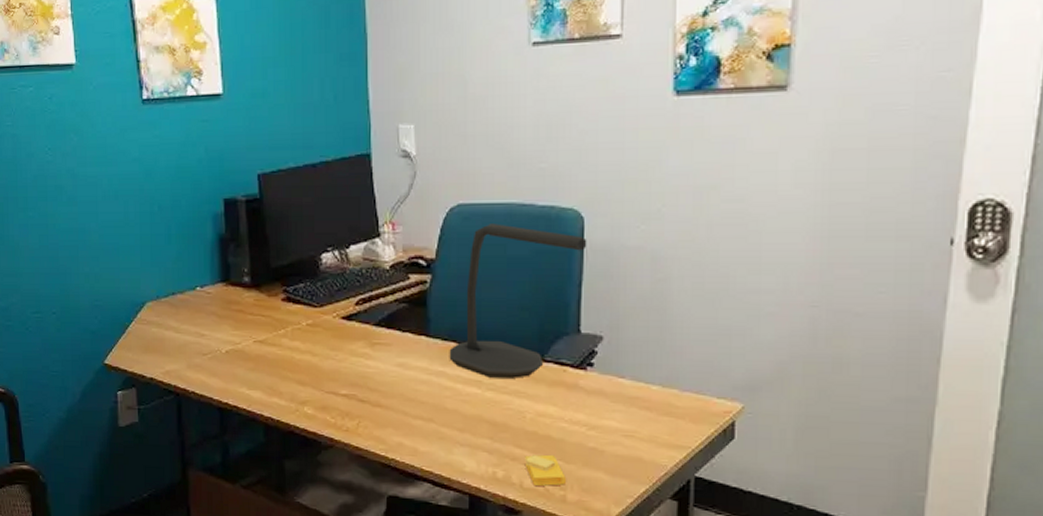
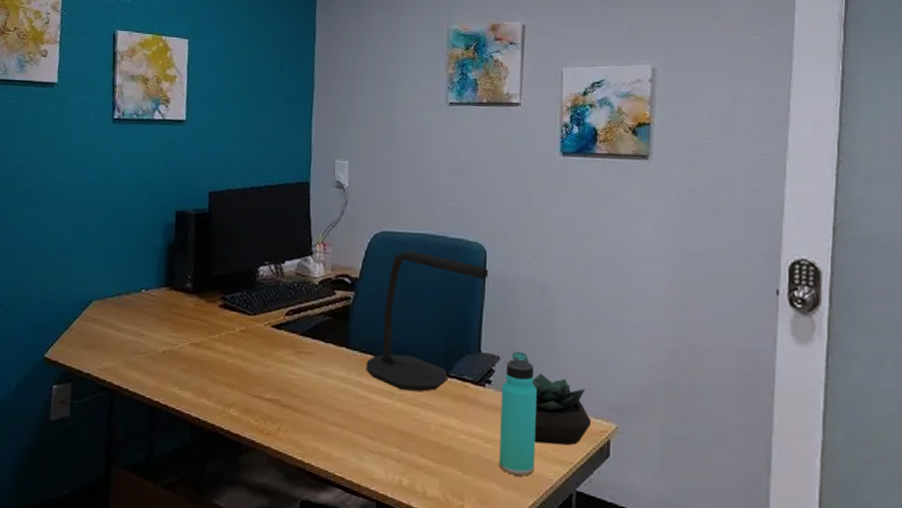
sticky notes: present [524,454,566,487] -> none [428,465,464,496]
thermos bottle: none [605,330,647,463] -> present [499,352,537,476]
succulent plant: none [641,353,713,429] -> present [531,374,592,445]

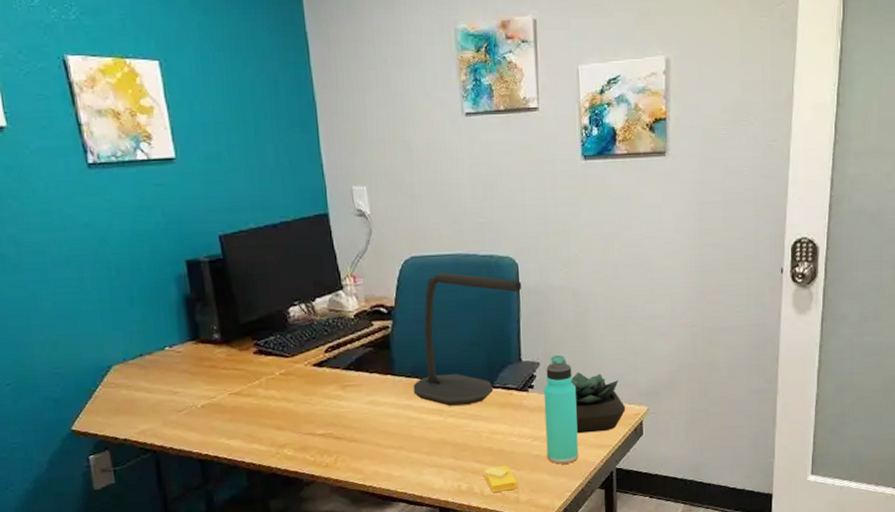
sticky notes: none [428,465,464,496] -> present [483,464,518,493]

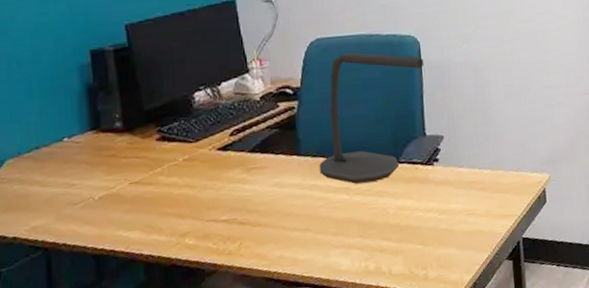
sticky notes: present [483,464,518,493] -> none [391,240,426,272]
thermos bottle: present [543,355,579,464] -> none [448,128,486,237]
succulent plant: present [570,372,626,434] -> none [474,144,529,205]

